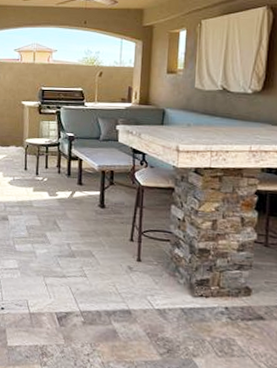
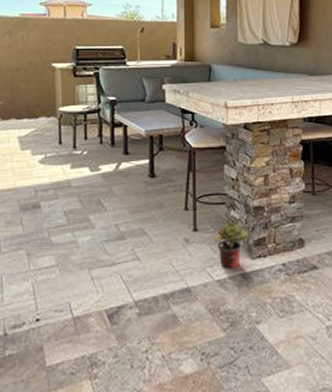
potted plant: none [157,258,193,301] -> present [215,222,250,268]

